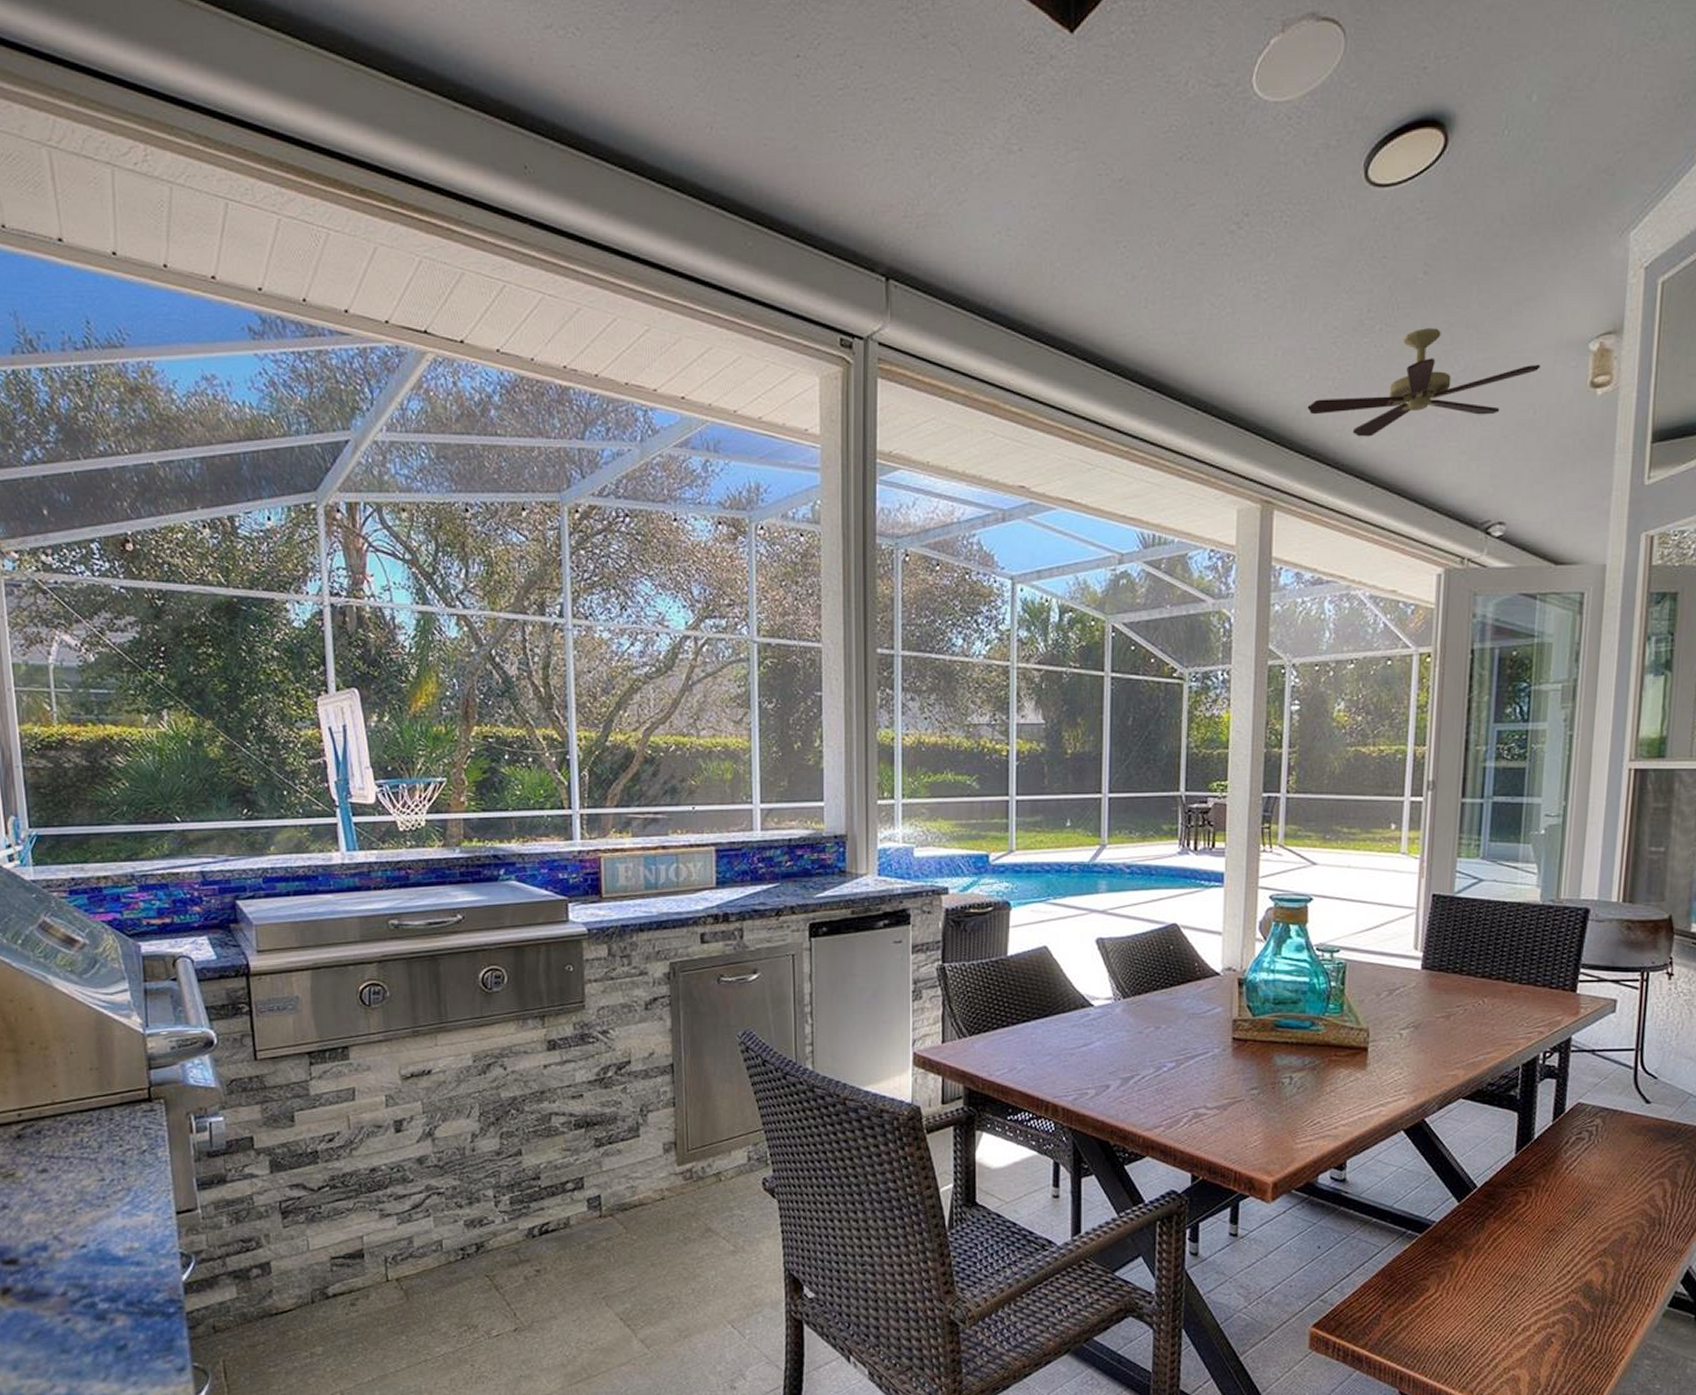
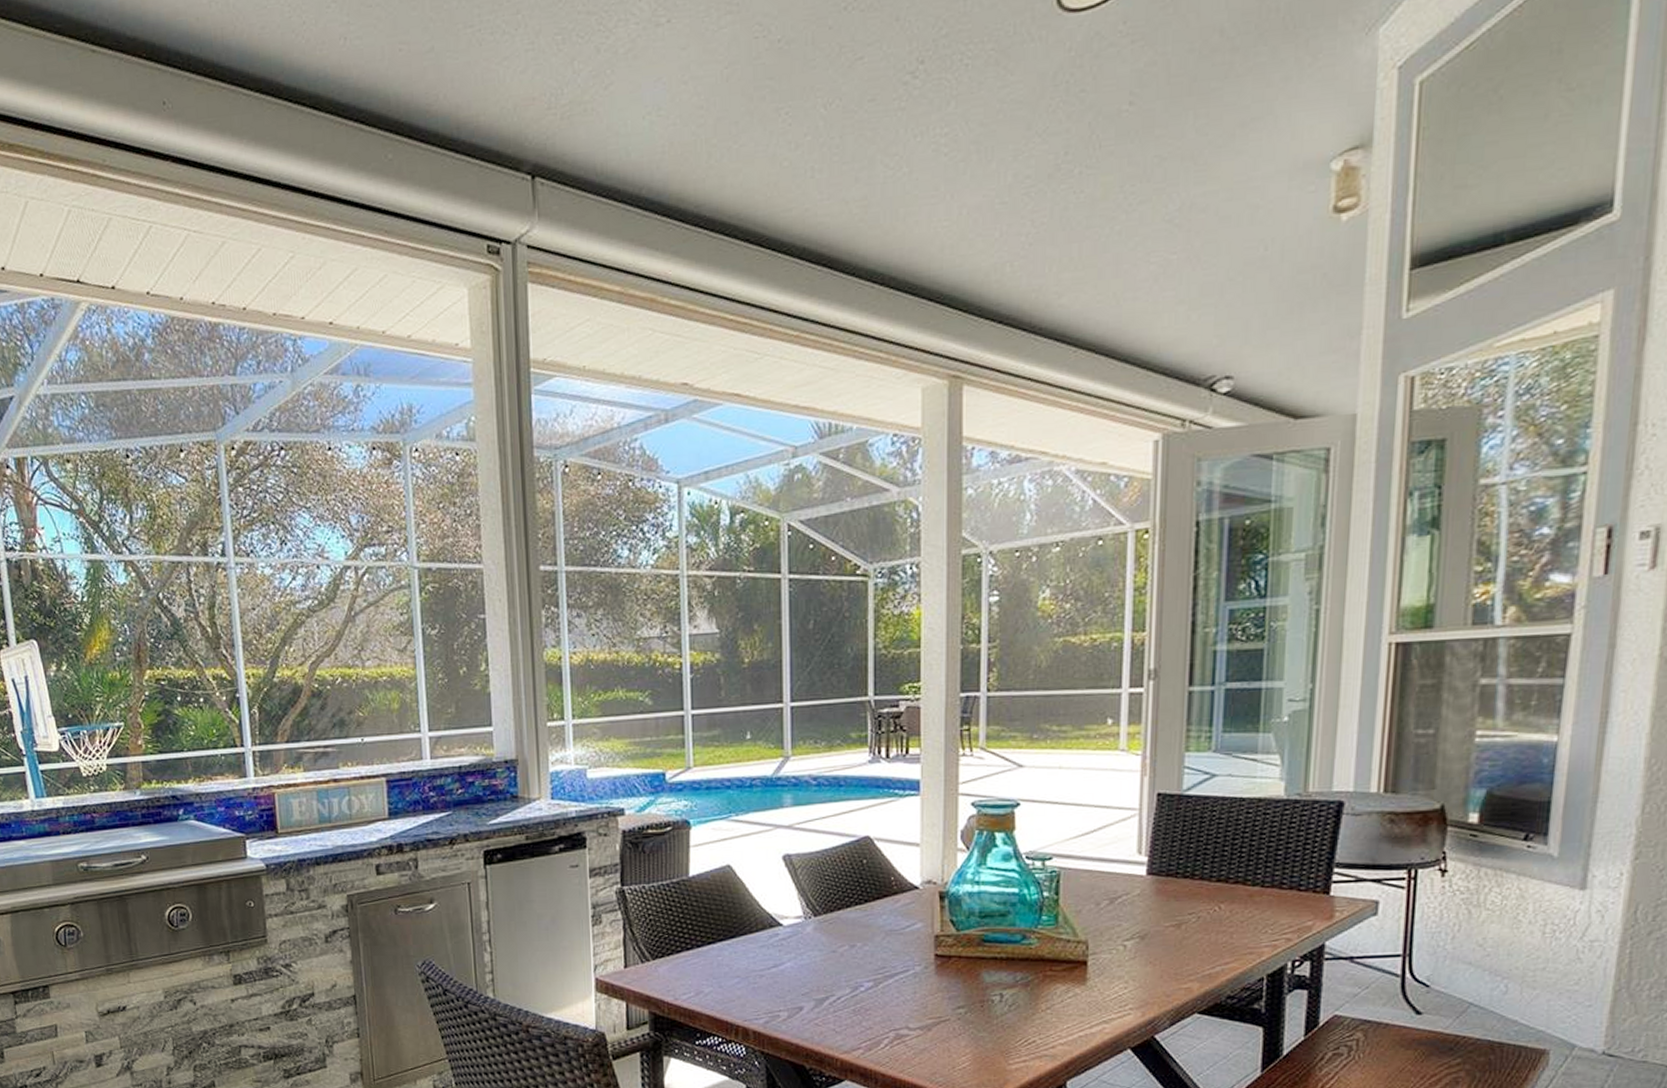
ceiling fan: present [1307,328,1541,437] -> none [997,164,1272,296]

